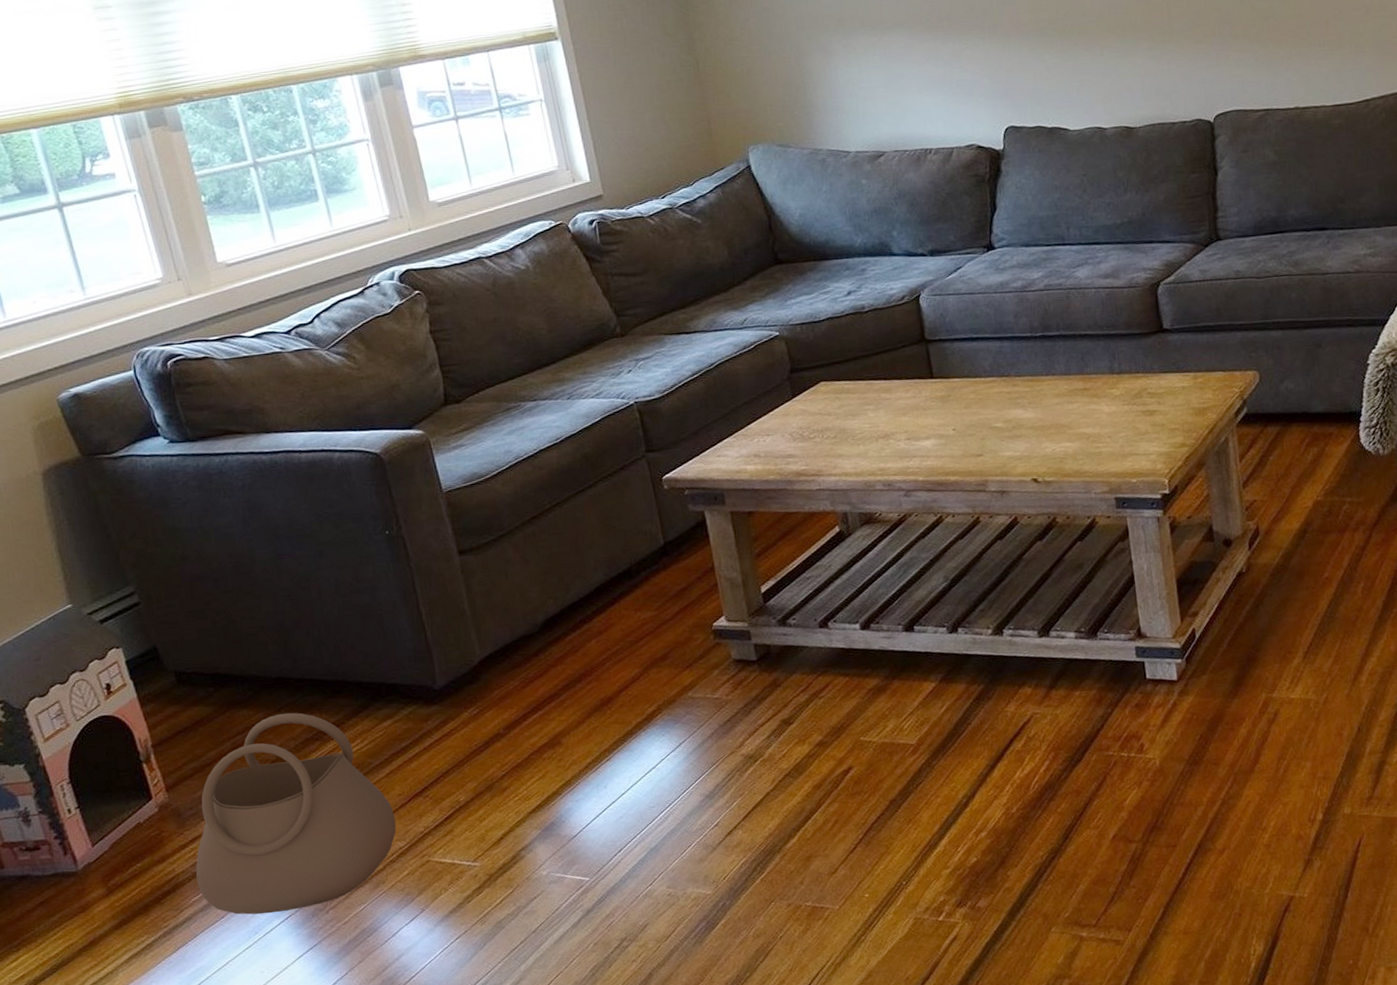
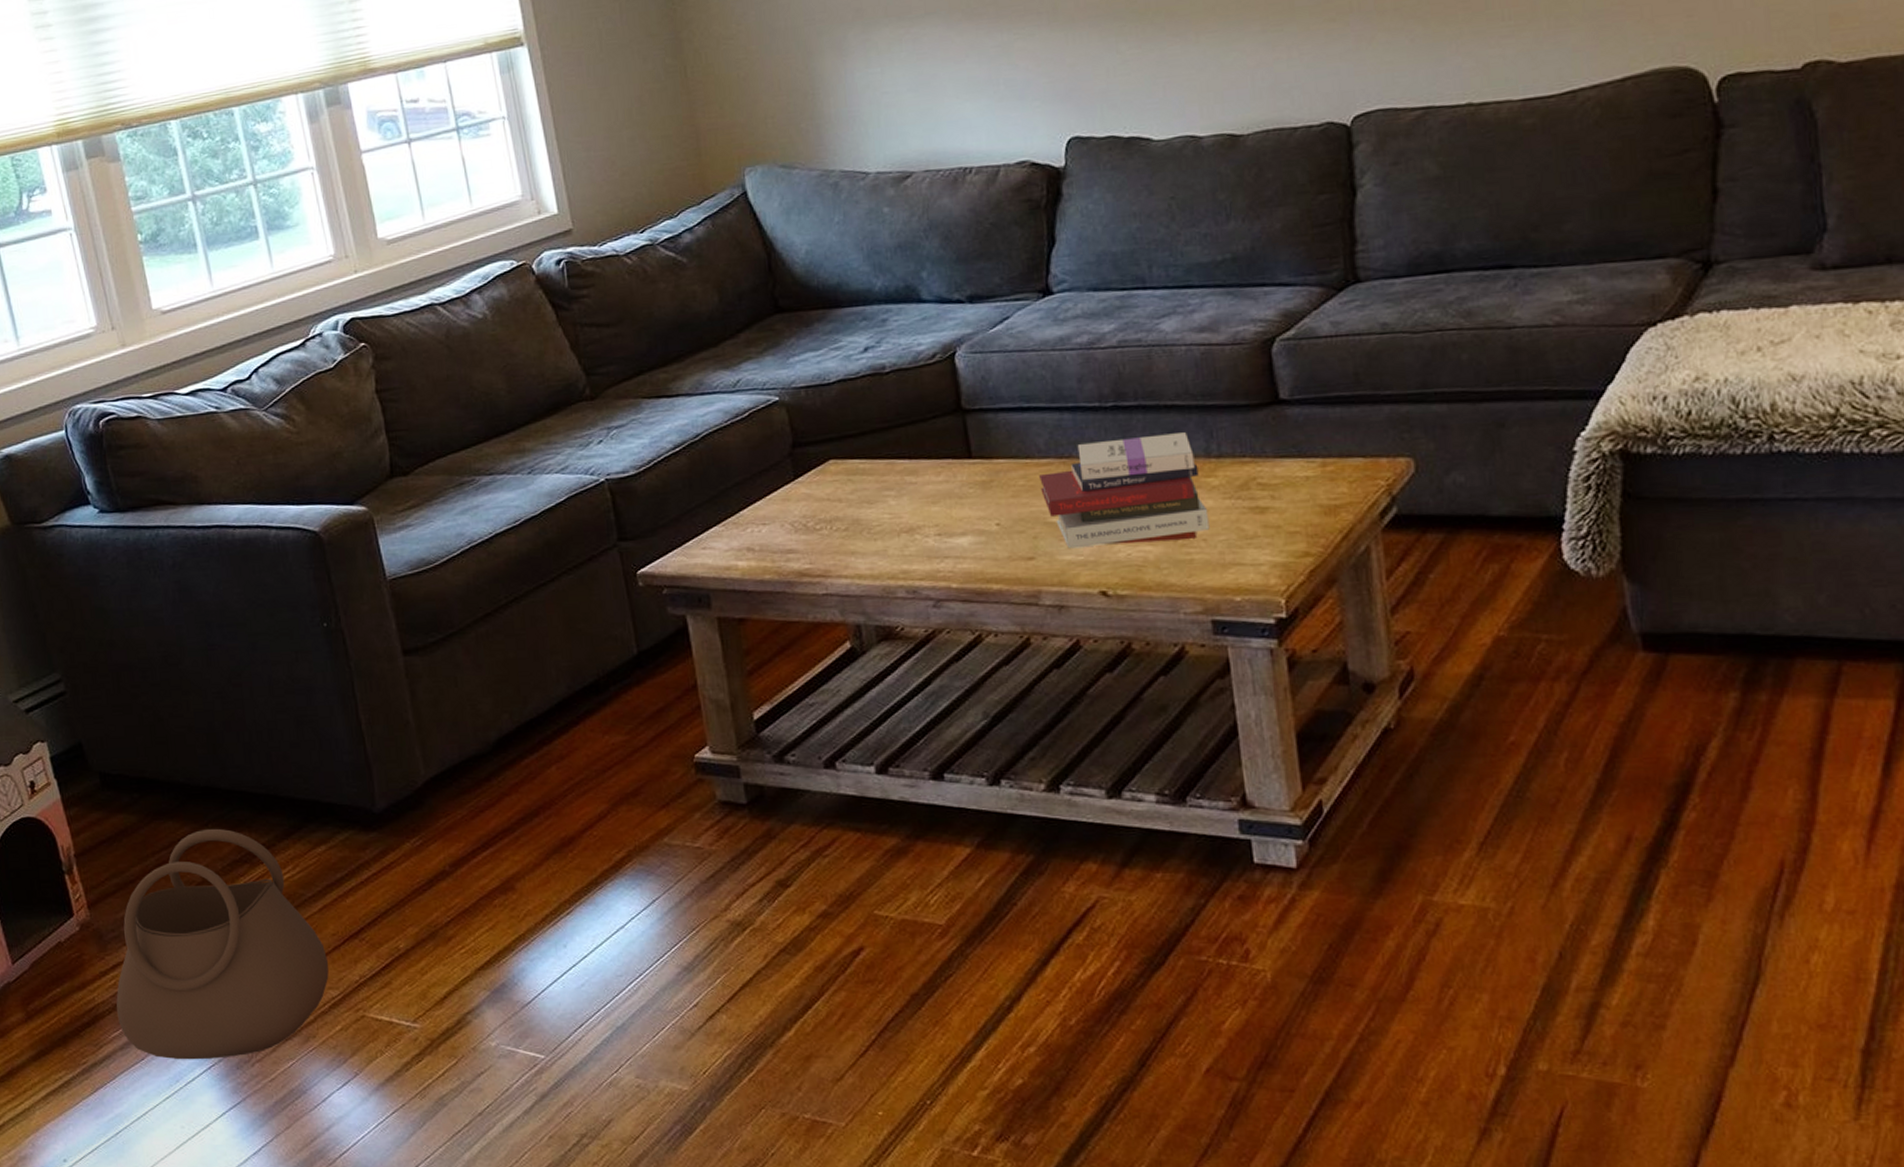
books: none [985,355,1113,447] -> present [1039,432,1210,549]

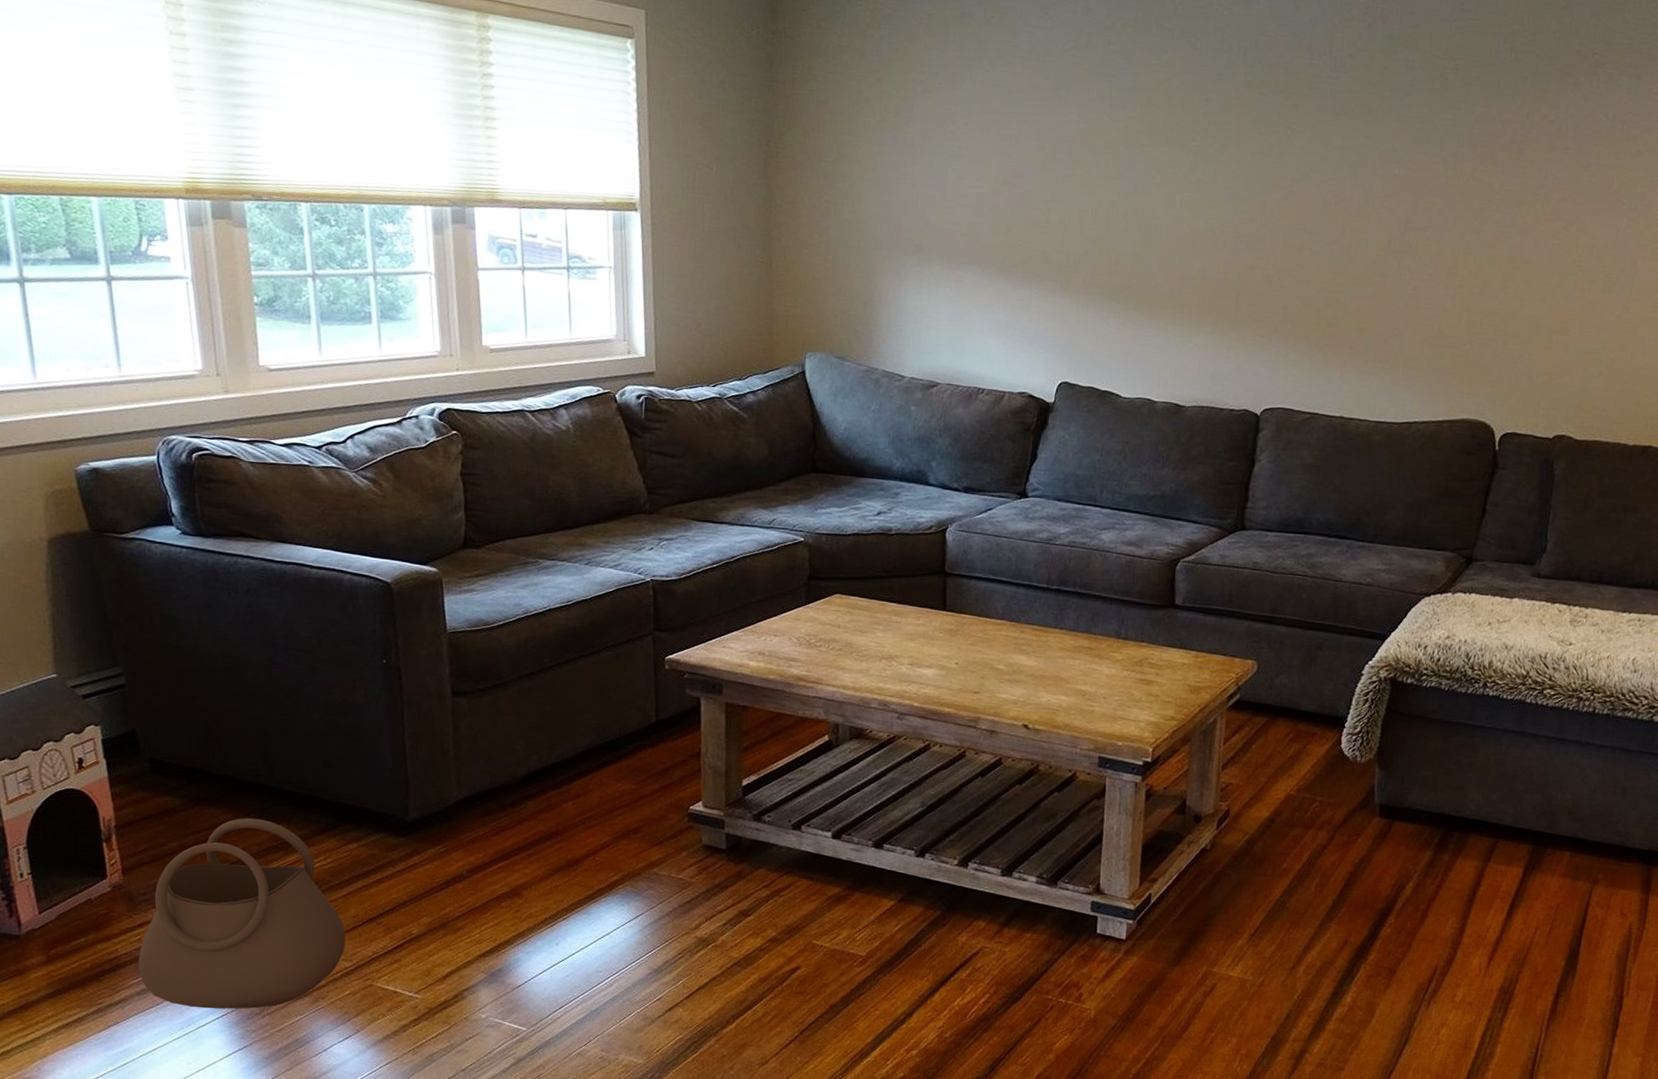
books: present [1039,432,1210,549] -> none [993,612,1111,695]

